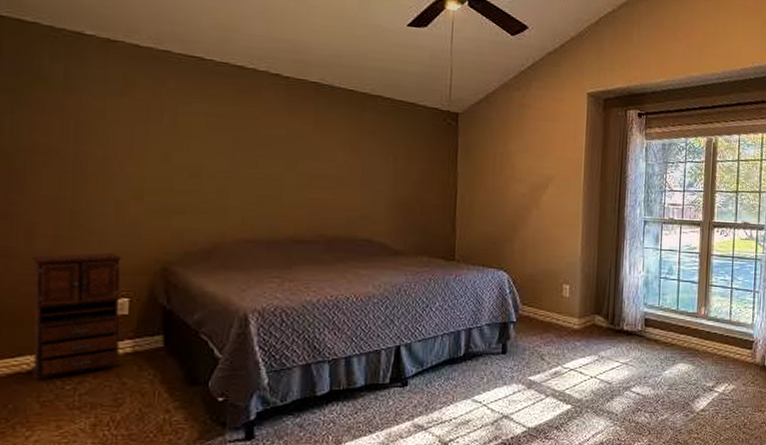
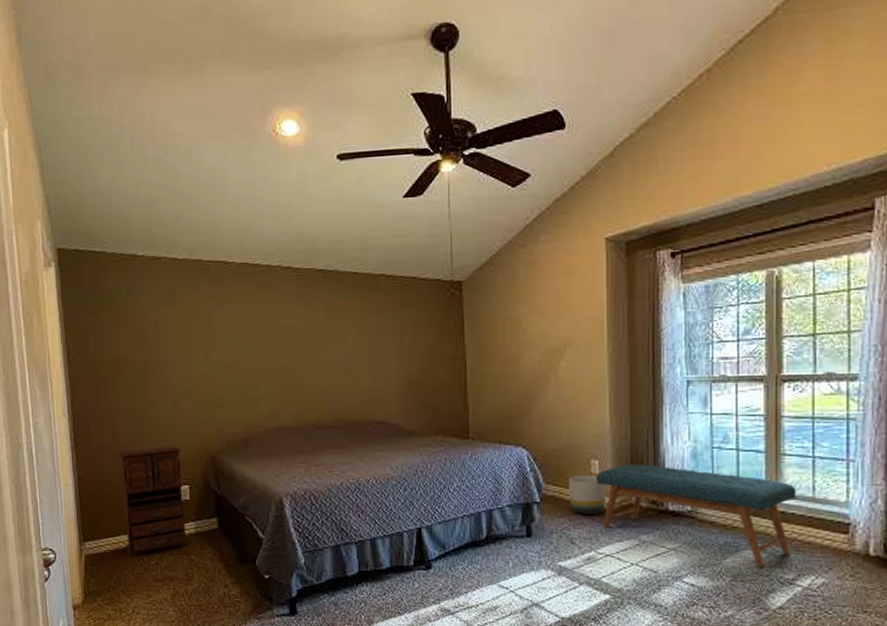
planter: none [541,298,575,333] -> present [568,476,607,514]
bench: none [567,290,719,377] -> present [597,465,796,567]

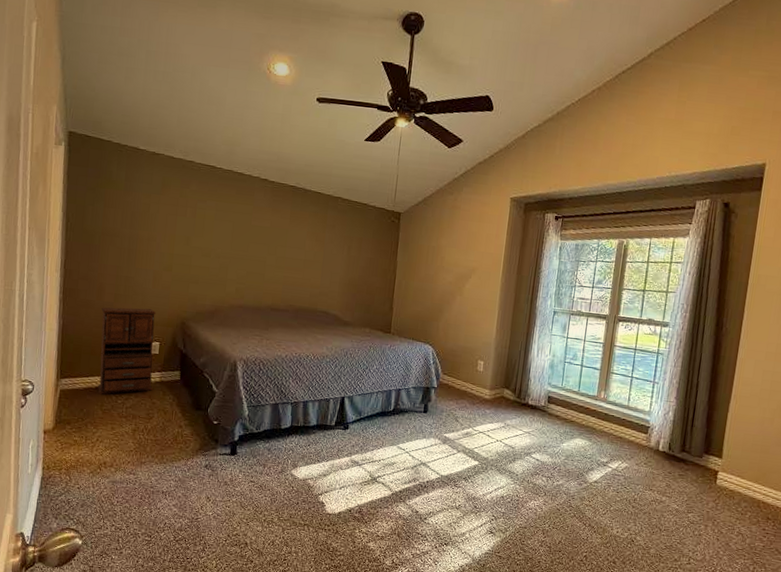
planter: present [568,476,607,514] -> none [458,371,487,401]
bench: present [597,465,796,567] -> none [480,367,618,452]

